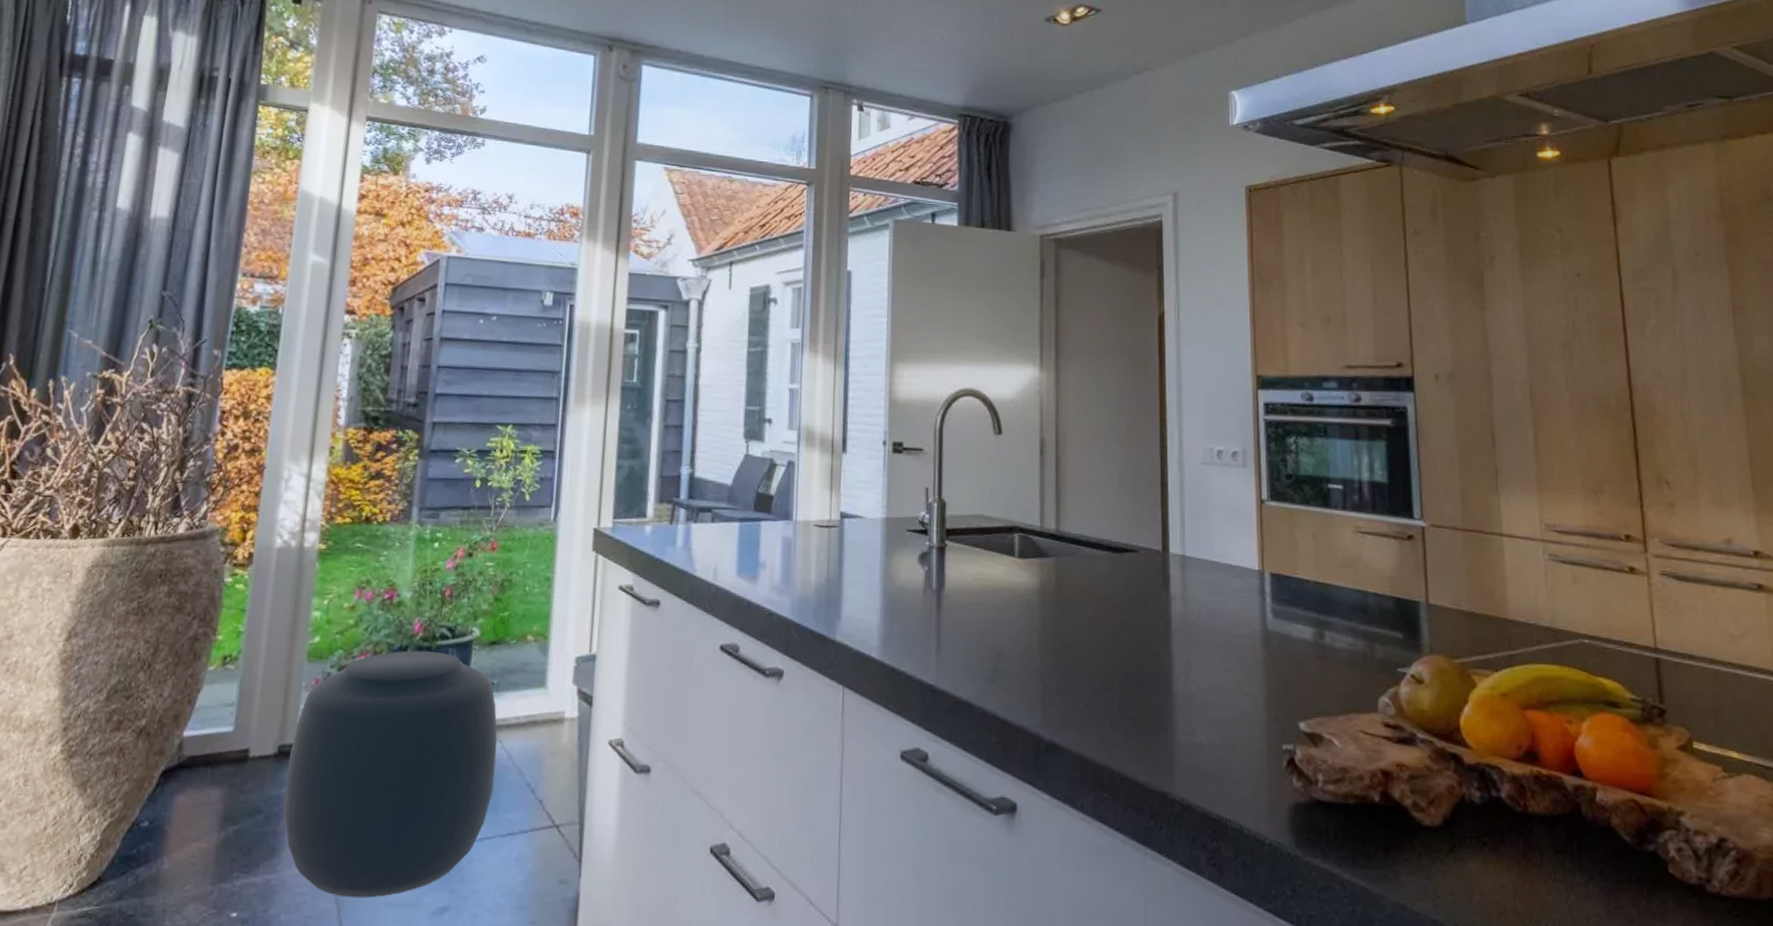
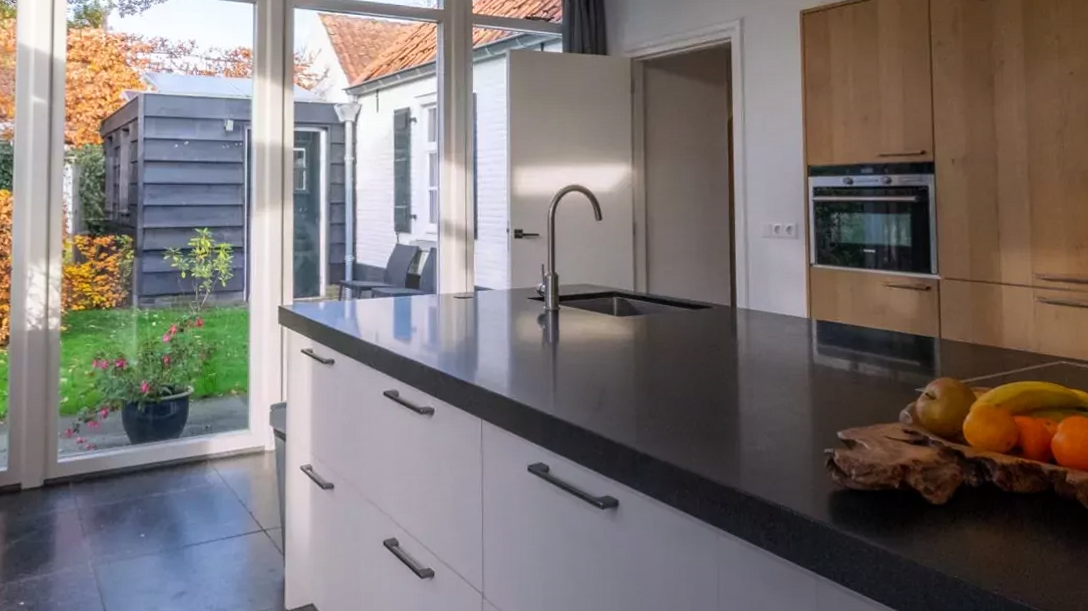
stool: present [284,650,498,898] -> none [52,405,214,588]

